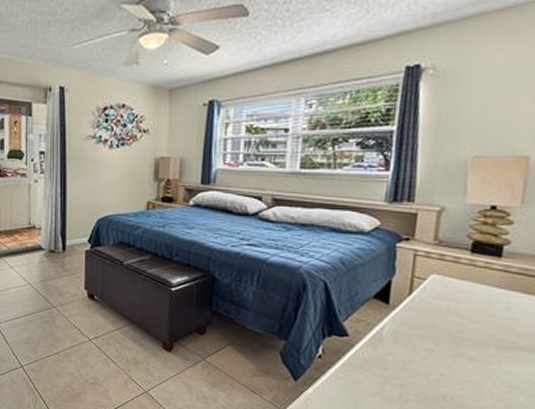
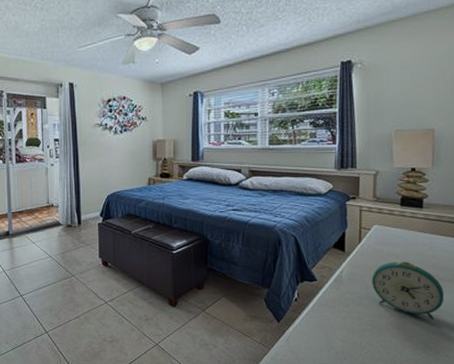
alarm clock: none [421,321,520,396] -> present [372,261,444,319]

